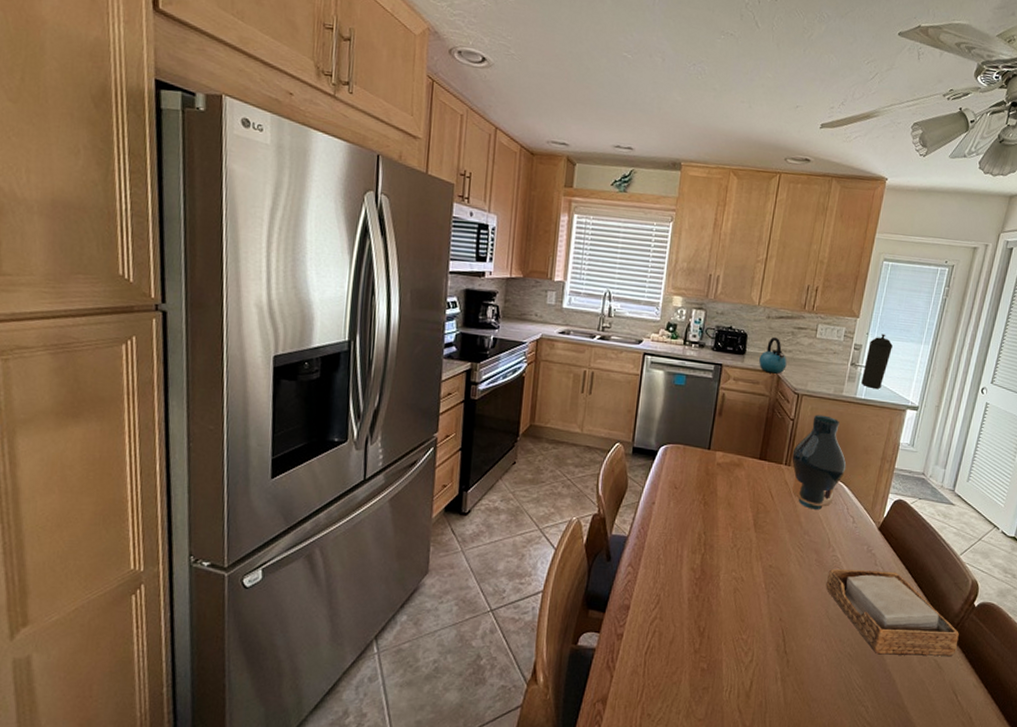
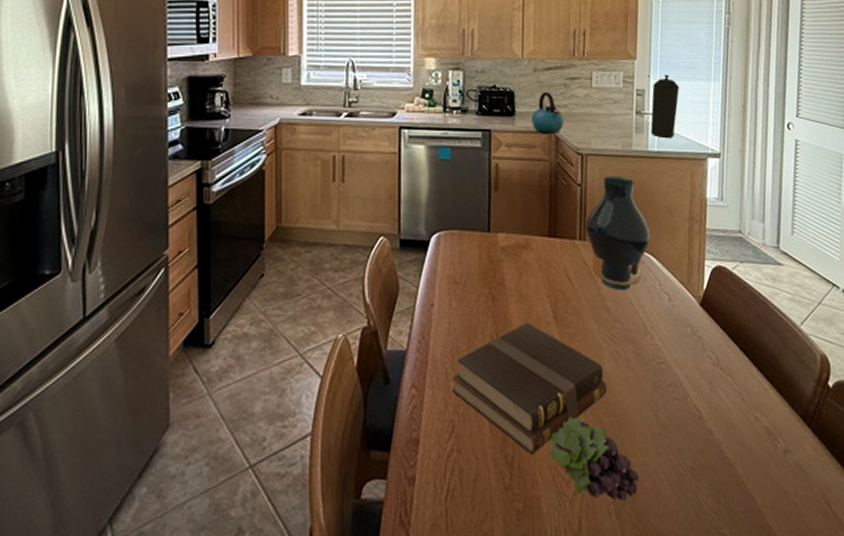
bible: none [661,526,789,628] -> present [451,322,607,455]
fruit: none [735,603,805,673] -> present [550,416,639,502]
napkin holder: present [826,569,959,657] -> none [650,355,819,464]

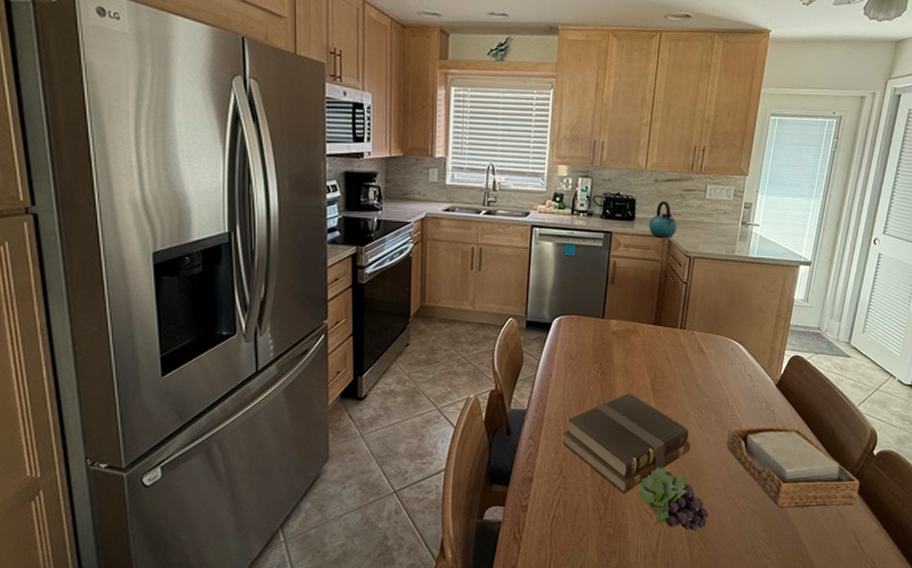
vase: present [586,175,651,290] -> none [687,276,742,371]
canister: present [650,74,679,138] -> none [753,190,783,246]
napkin holder: none [650,355,819,464] -> present [726,426,860,508]

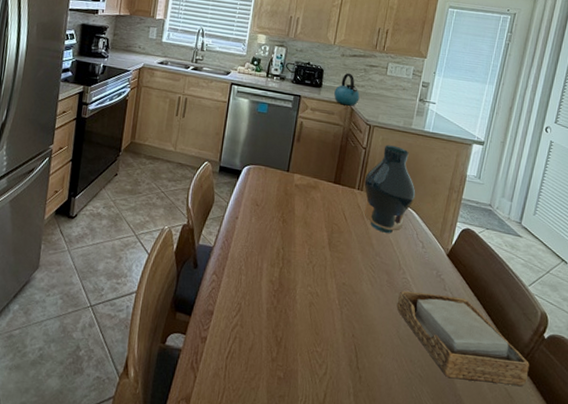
bible: present [562,393,690,494] -> none [242,243,362,340]
fruit: present [638,467,709,532] -> none [310,318,377,388]
vase: none [687,276,742,371] -> present [364,145,416,233]

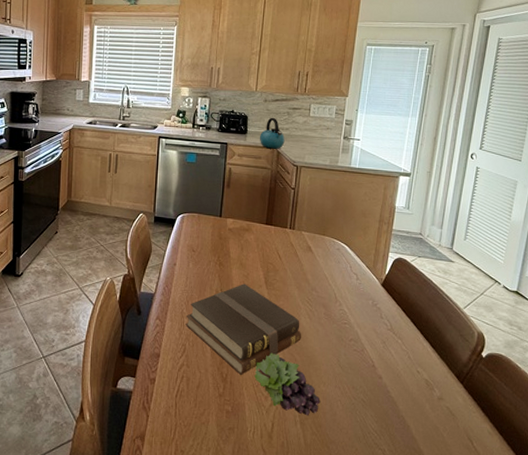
bible: none [242,243,362,340] -> present [185,284,301,375]
fruit: none [310,318,377,388] -> present [254,352,321,416]
vase: present [364,145,416,233] -> none [295,183,347,268]
napkin holder: present [396,291,529,387] -> none [335,322,469,405]

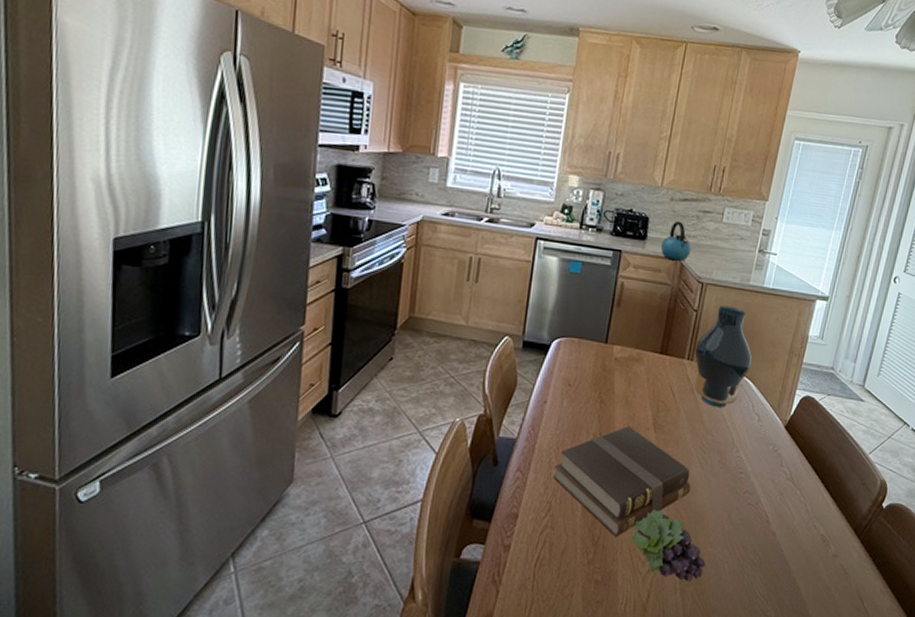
vase: none [295,183,347,268] -> present [694,305,753,407]

